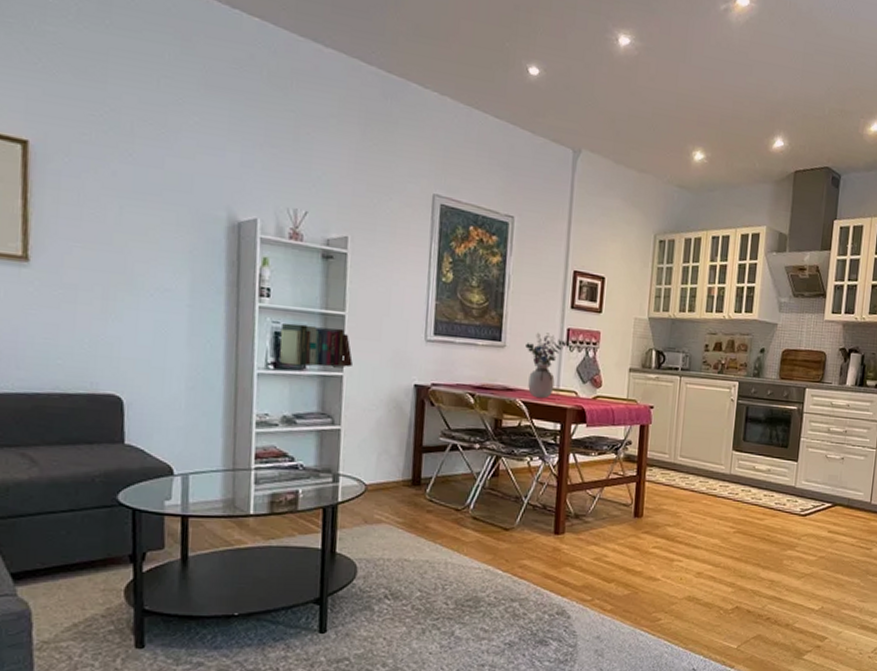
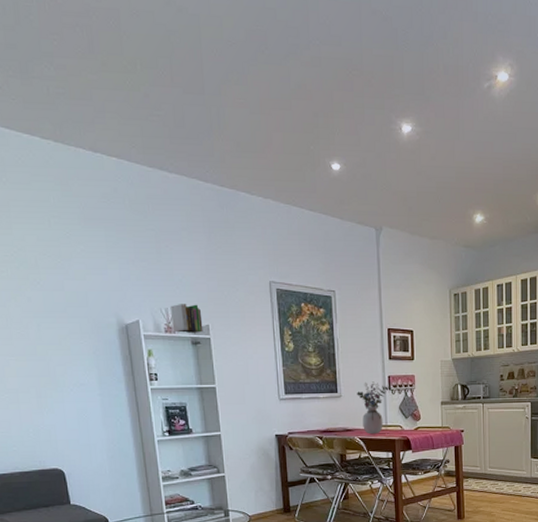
books: present [279,322,353,368] -> none [169,398,227,431]
books: none [299,205,341,246] -> present [170,304,203,334]

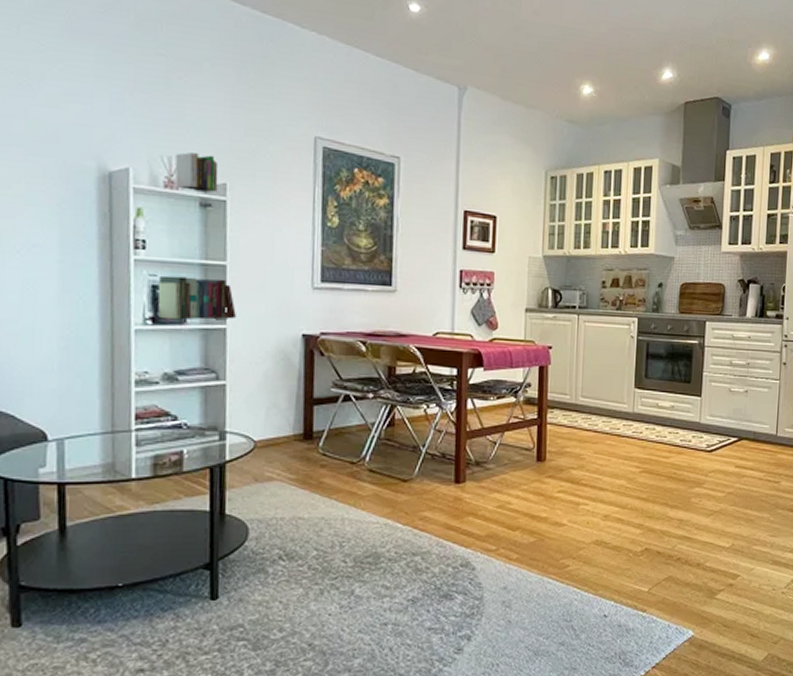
books: none [169,398,227,431] -> present [157,275,236,320]
bouquet: present [357,381,392,435] -> none [417,275,463,344]

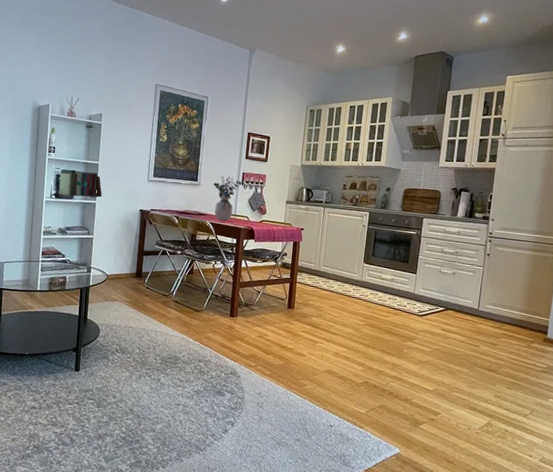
books: present [174,152,219,193] -> none [73,94,98,120]
bouquet: none [417,275,463,344] -> present [214,175,244,221]

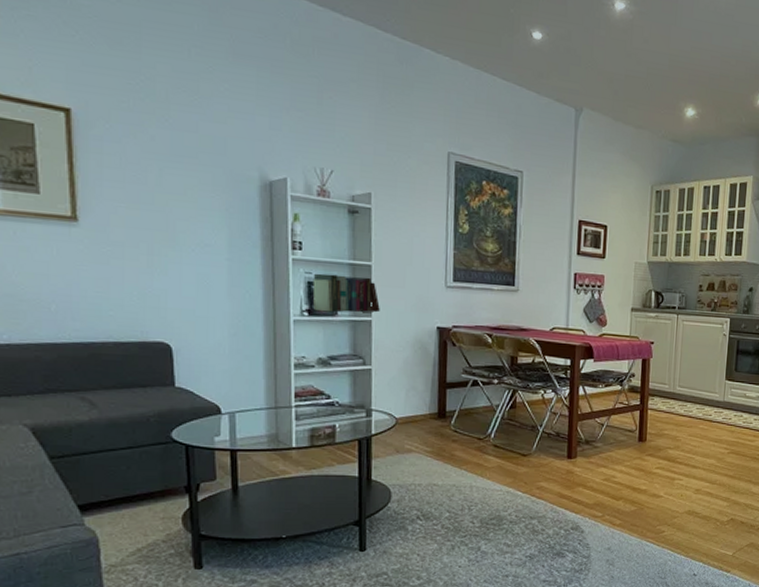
bouquet: present [214,175,244,221] -> none [537,277,577,338]

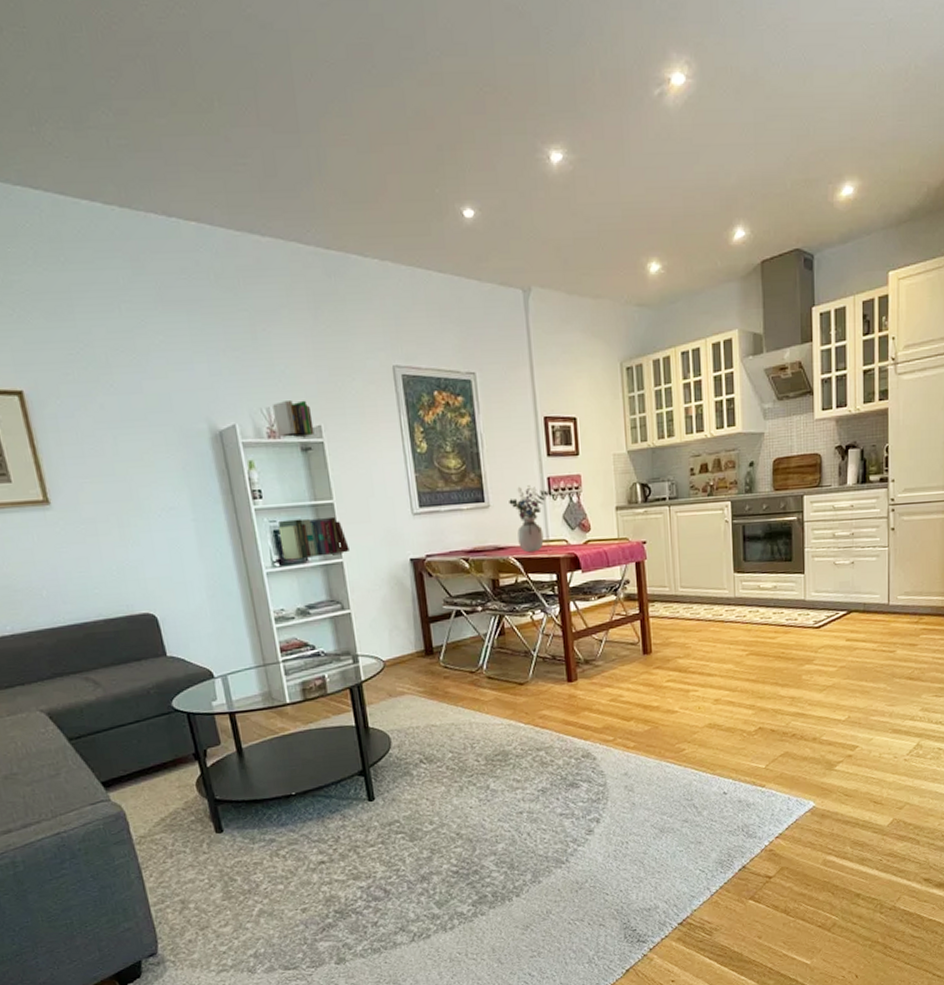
books: none [326,164,364,202] -> present [271,400,315,438]
bouquet: none [537,277,577,338] -> present [509,485,552,553]

